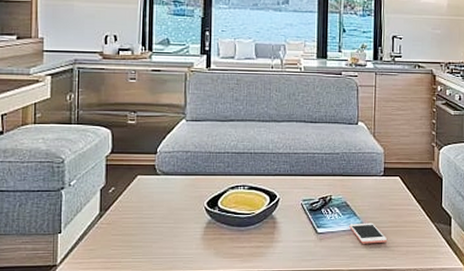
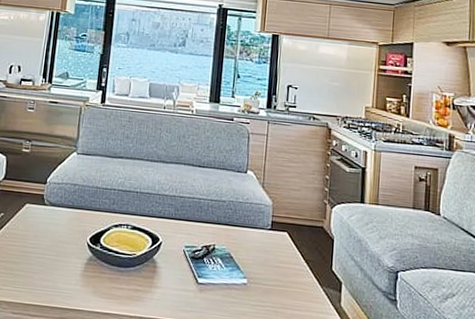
cell phone: present [349,223,387,244] -> none [231,277,270,302]

